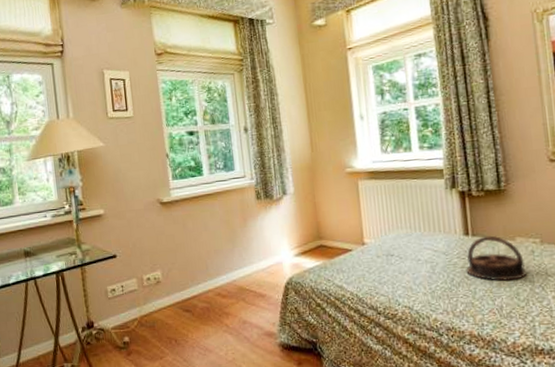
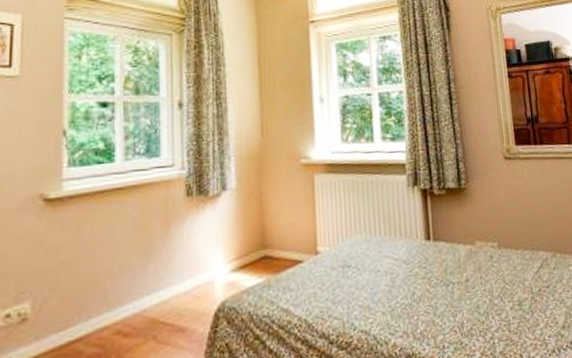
serving tray: present [466,235,527,281] -> none [427,239,486,293]

